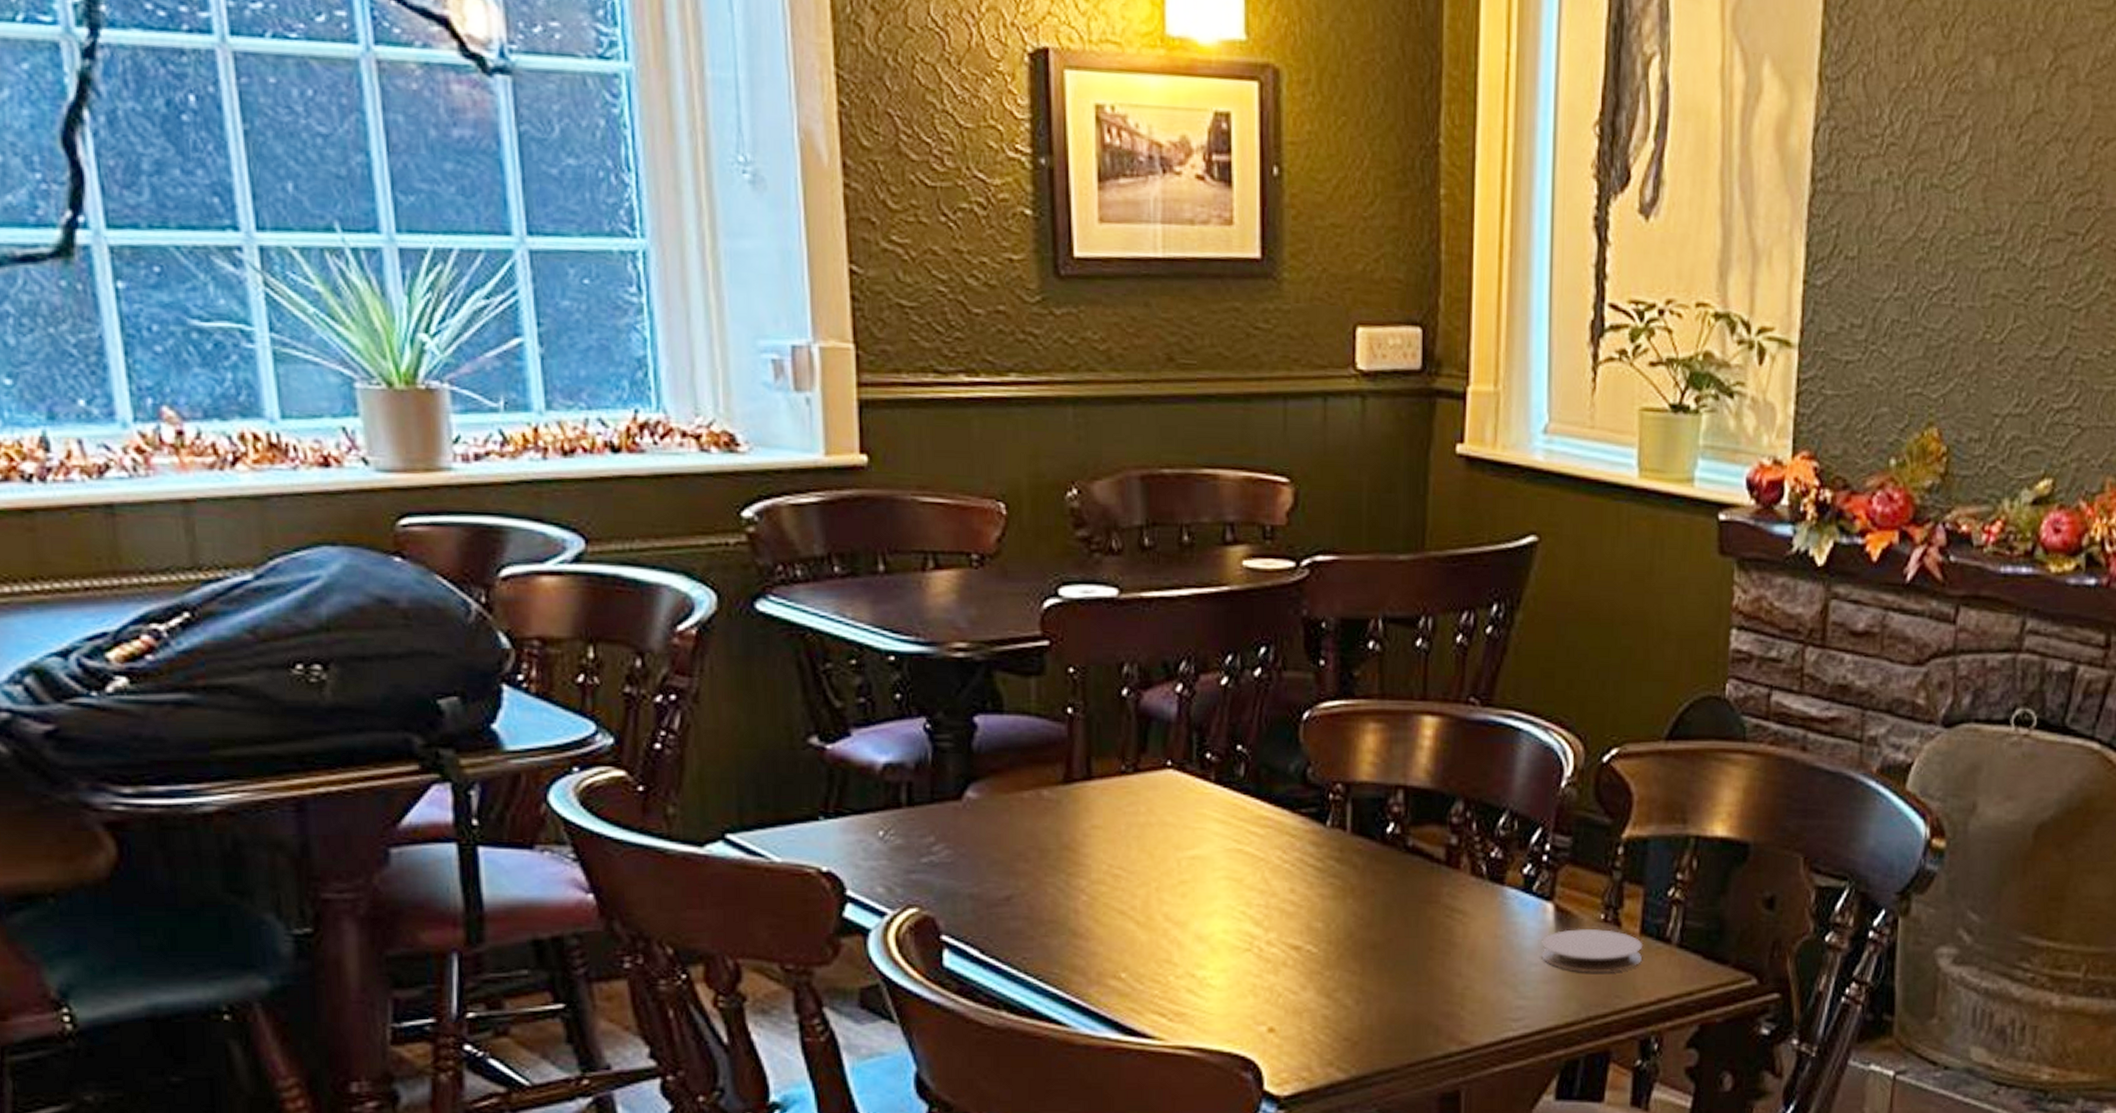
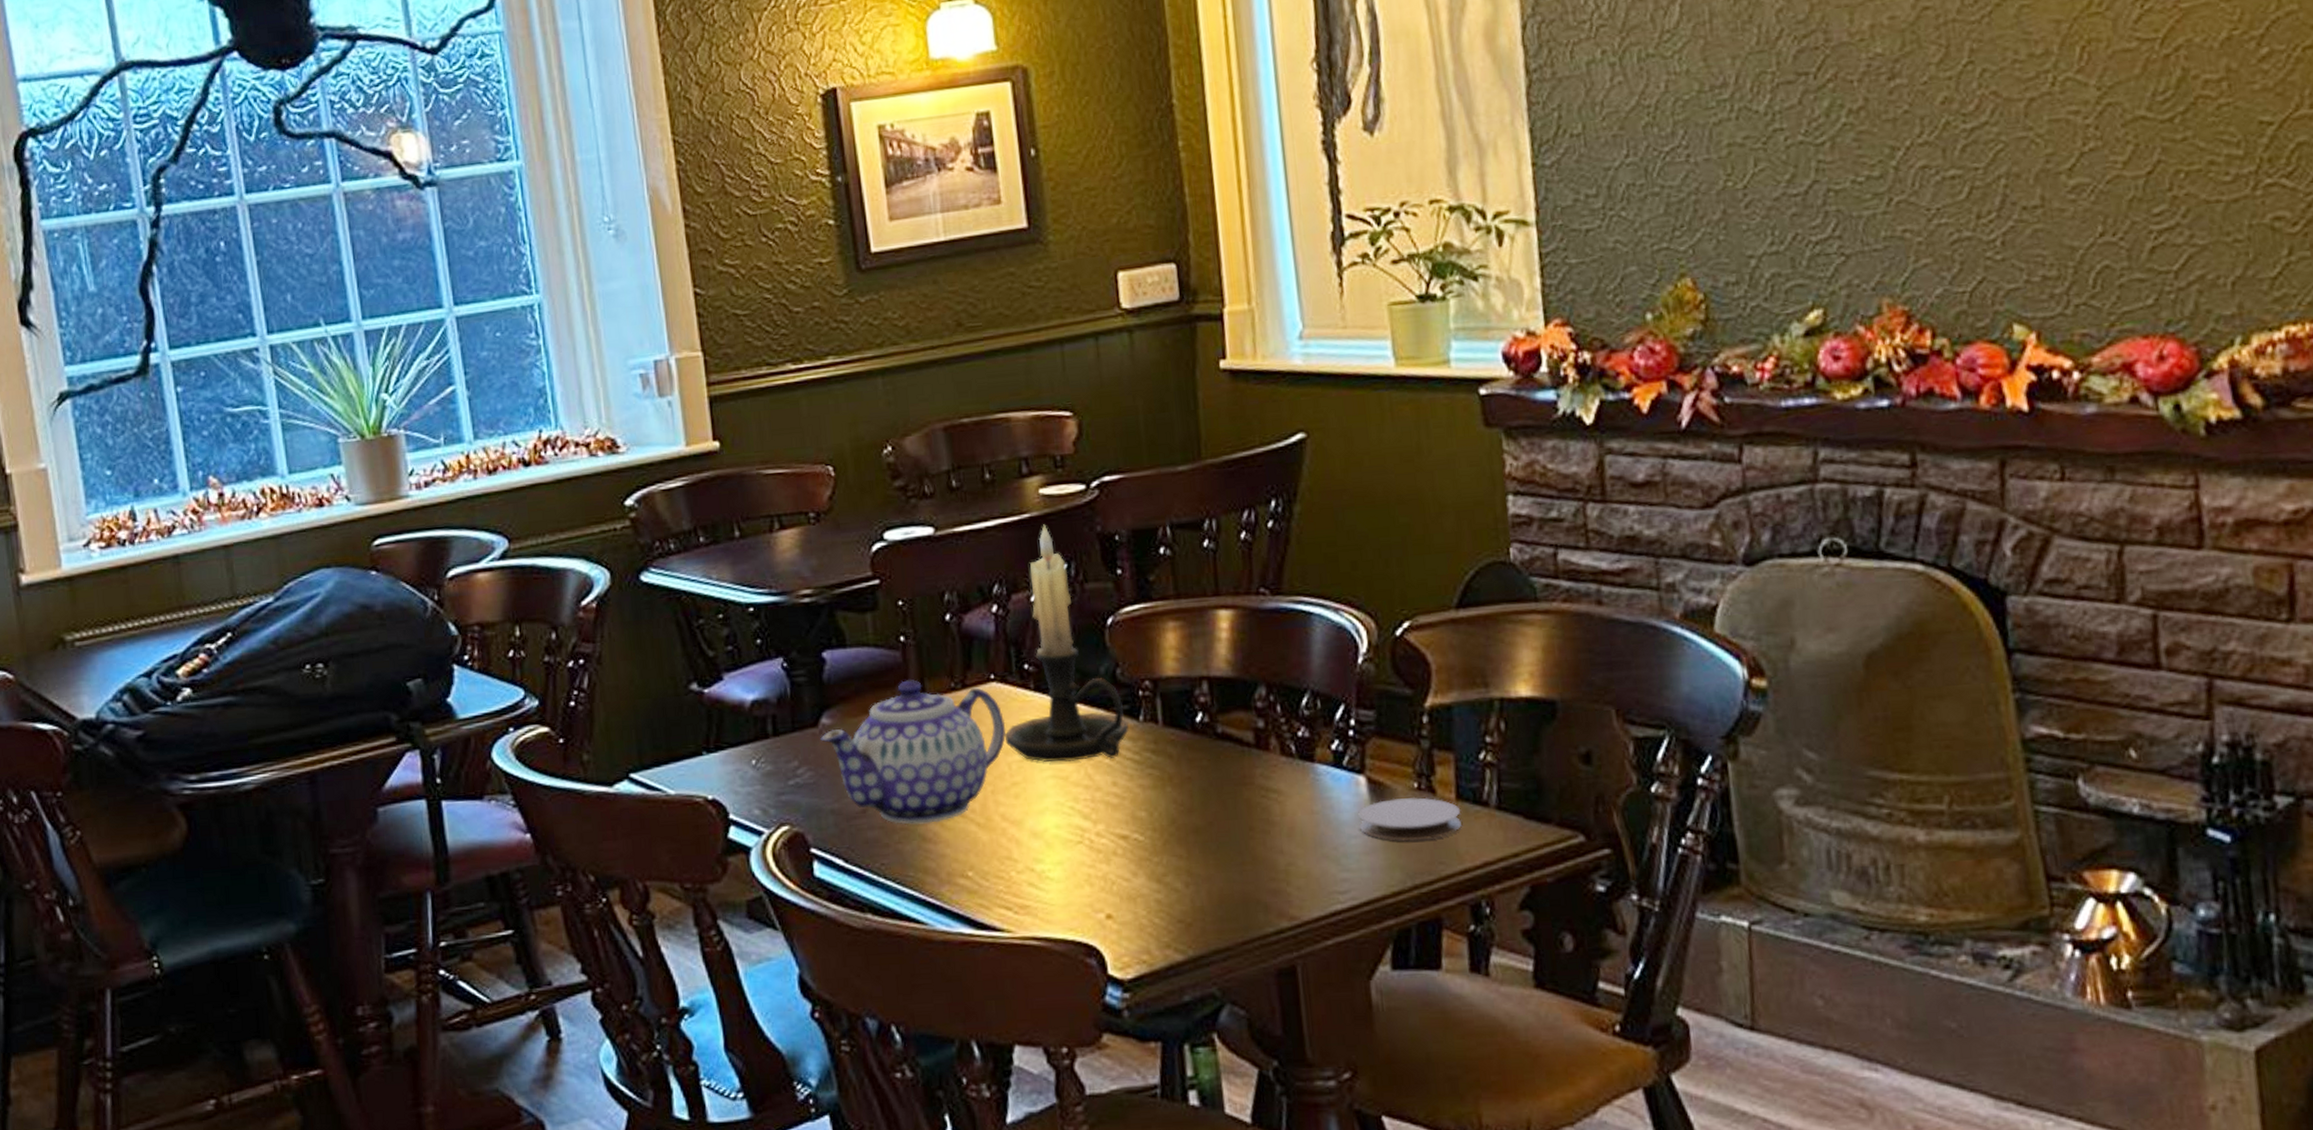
teapot: none [963,757,1179,918] -> present [820,679,1006,825]
candle holder: none [1176,600,1314,863] -> present [1004,524,1129,762]

